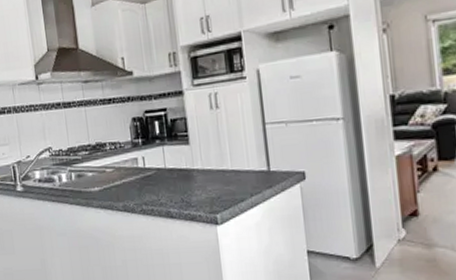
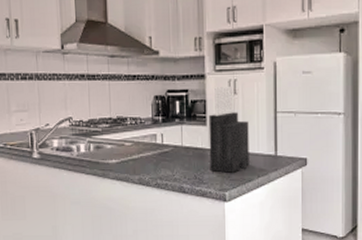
knife block: none [190,100,240,194] -> present [208,85,249,173]

